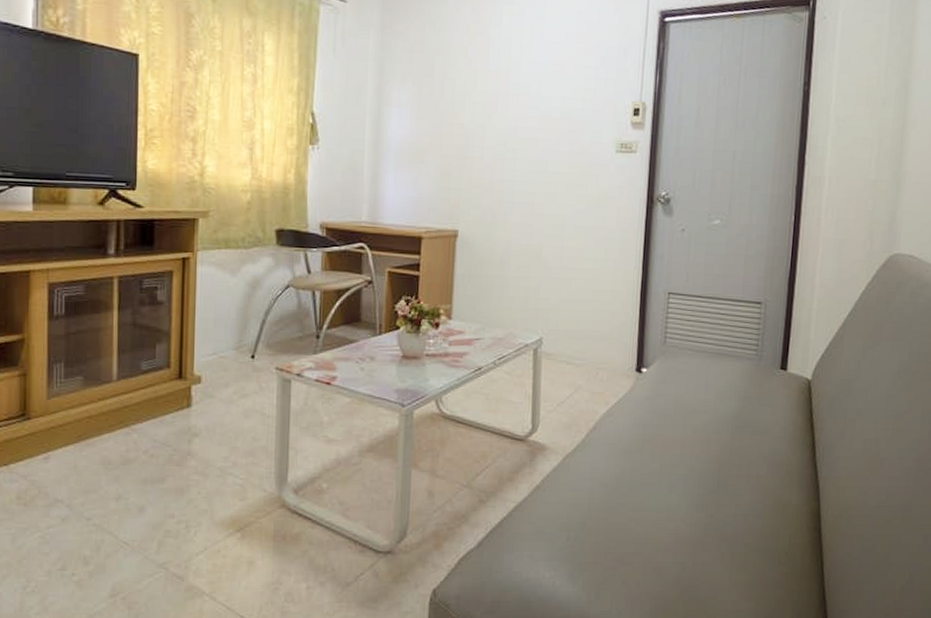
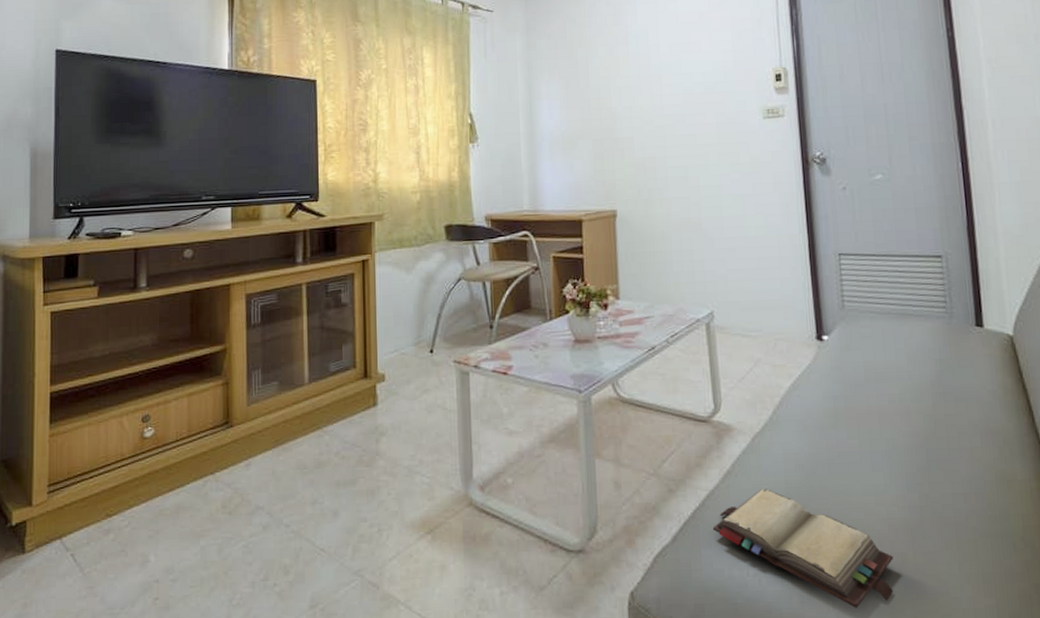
hardback book: none [516,502,675,608] -> present [712,488,893,608]

